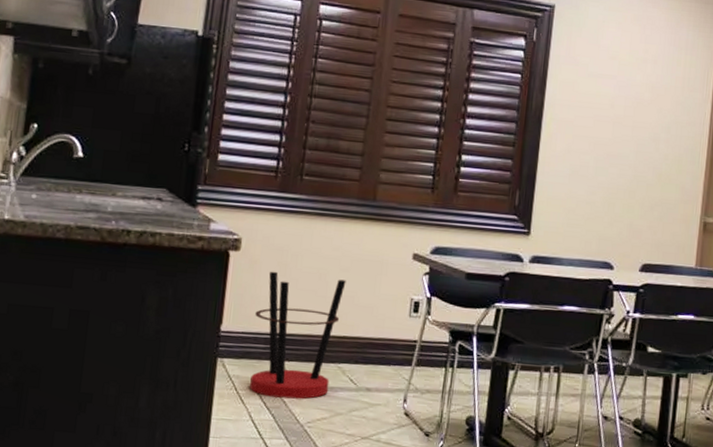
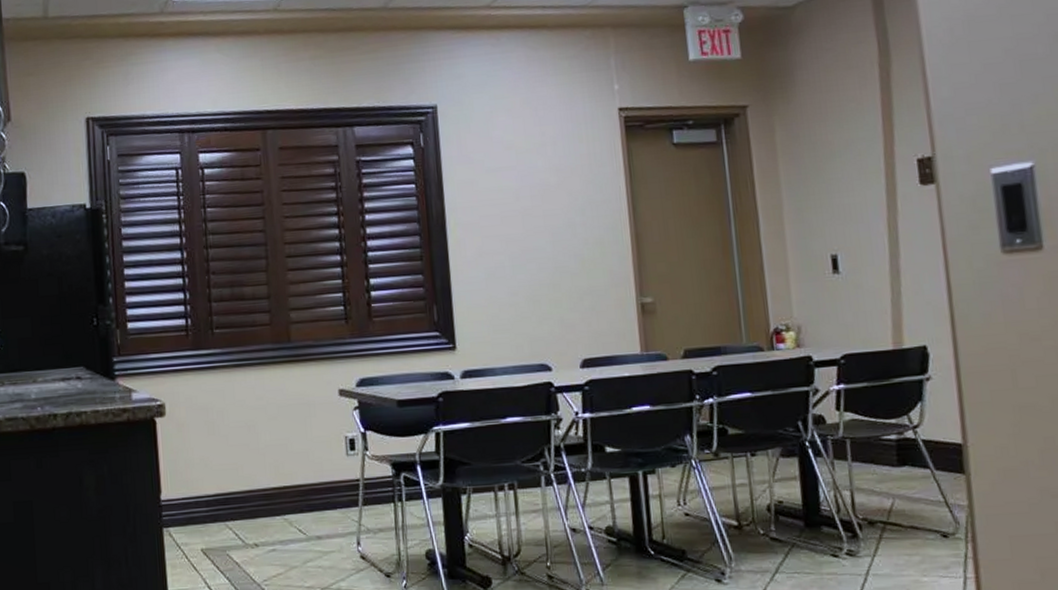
umbrella stand: present [250,271,346,399] -> none [192,428,279,560]

